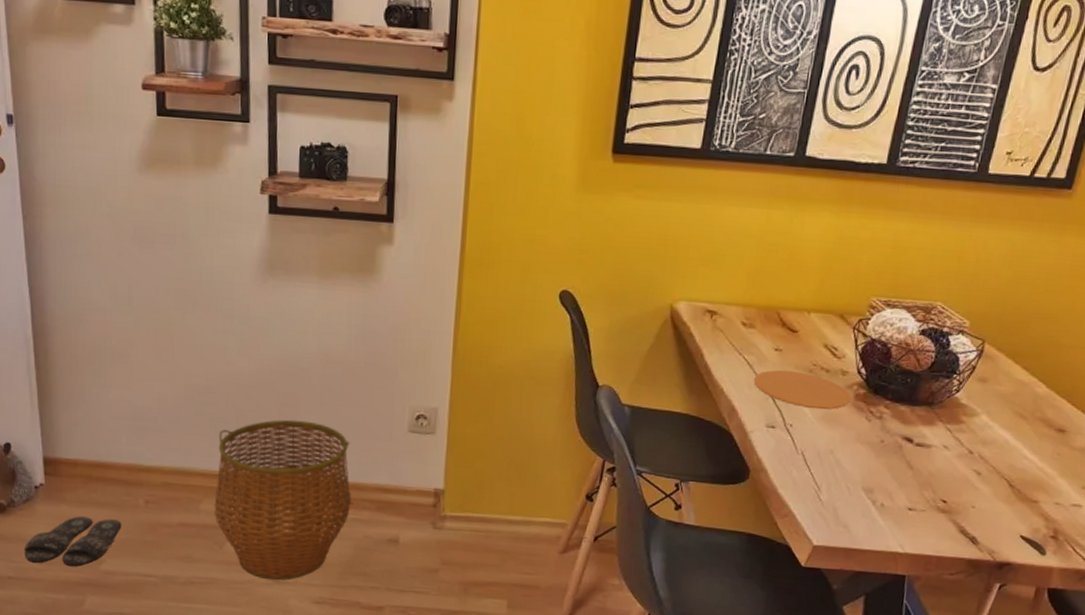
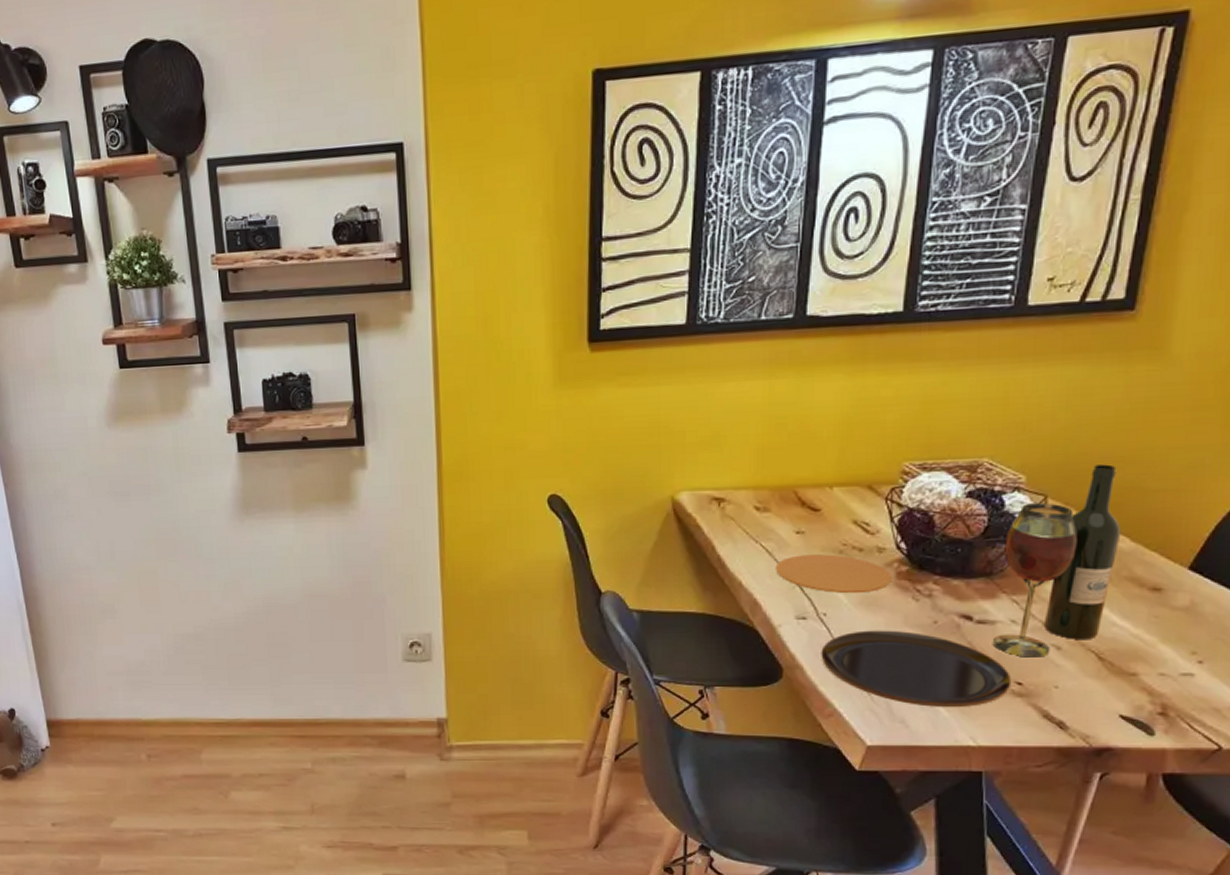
slippers: present [23,516,122,566] -> none [37,775,127,826]
basket: present [214,419,352,581] -> none [212,659,353,827]
plate: none [783,443,939,518] -> present [821,630,1012,708]
wineglass: none [926,346,1006,480] -> present [992,503,1079,658]
wine bottle: none [969,318,1042,469] -> present [1043,464,1122,640]

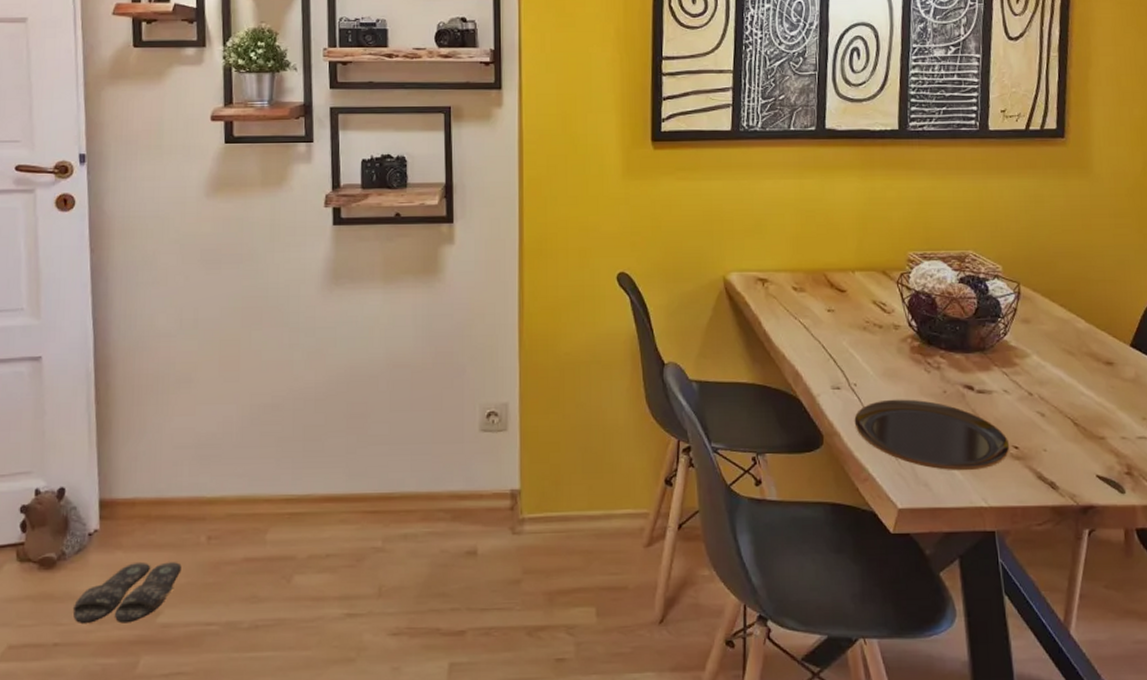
slippers: none [37,775,127,826] -> present [72,561,182,623]
plate: present [776,554,892,594] -> none [813,330,907,366]
wineglass: present [992,503,1079,658] -> none [991,289,1047,424]
wine bottle: present [1043,464,1122,640] -> none [1028,258,1078,408]

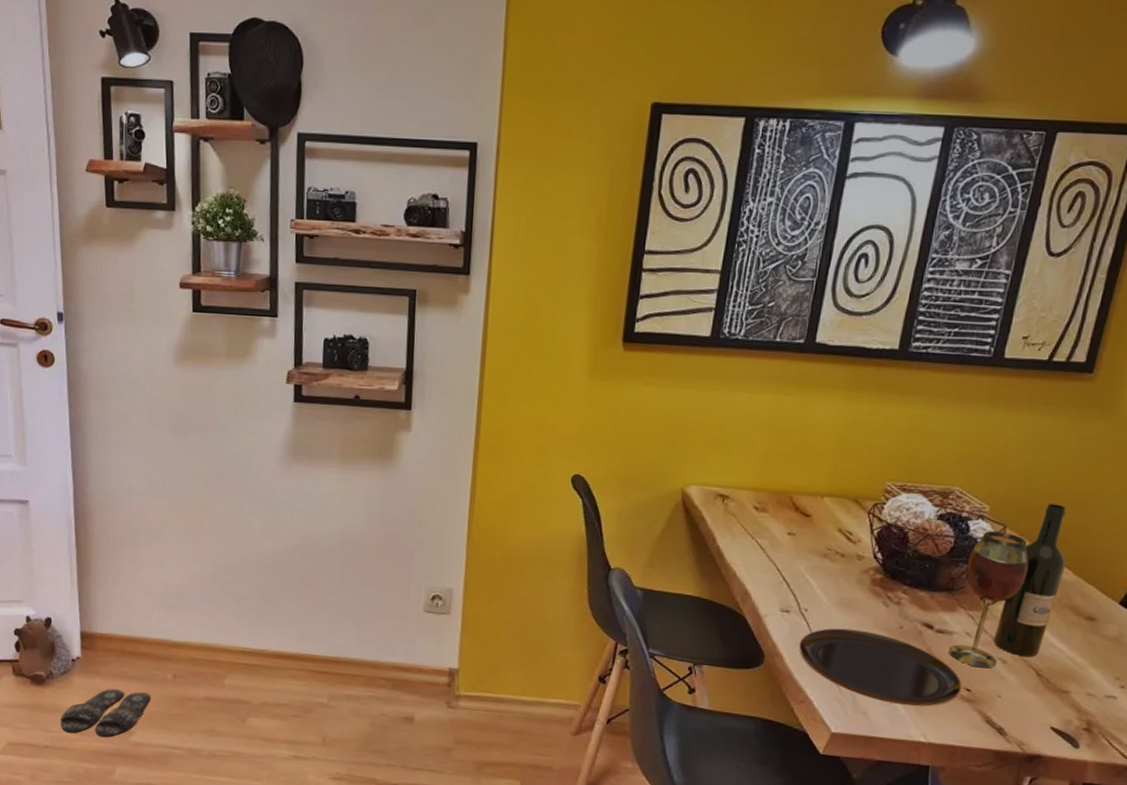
wineglass: none [991,289,1047,424] -> present [948,531,1030,669]
wine bottle: none [1028,258,1078,408] -> present [993,503,1067,657]

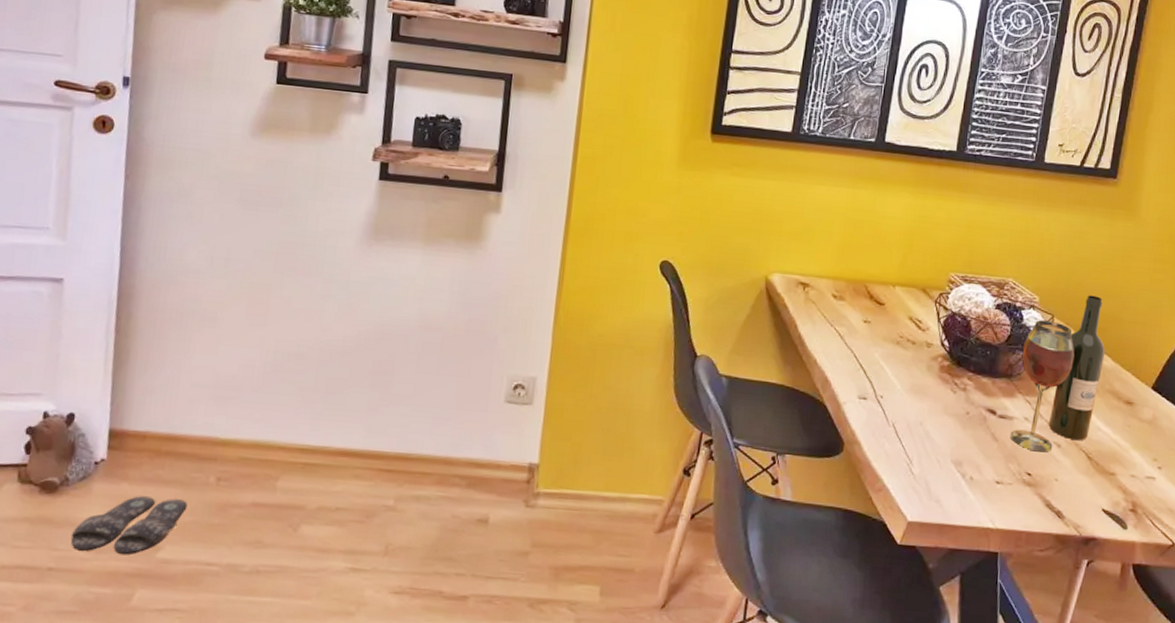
plate: present [799,628,962,707] -> none [876,414,1024,492]

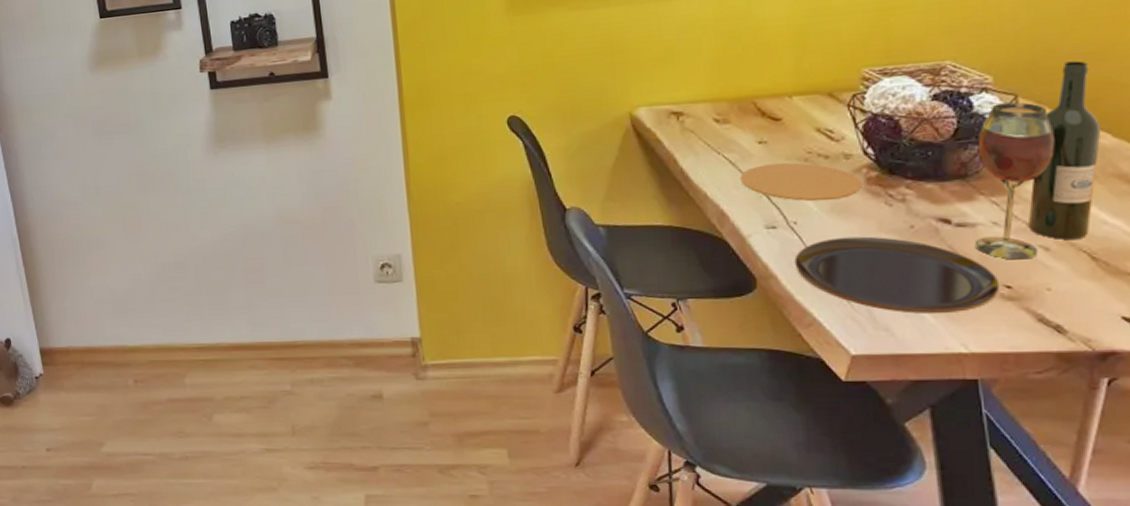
slippers: present [71,495,188,554] -> none [32,401,116,451]
plate: none [845,341,936,382] -> present [741,162,862,202]
plate: none [876,414,1024,492] -> present [794,236,1000,314]

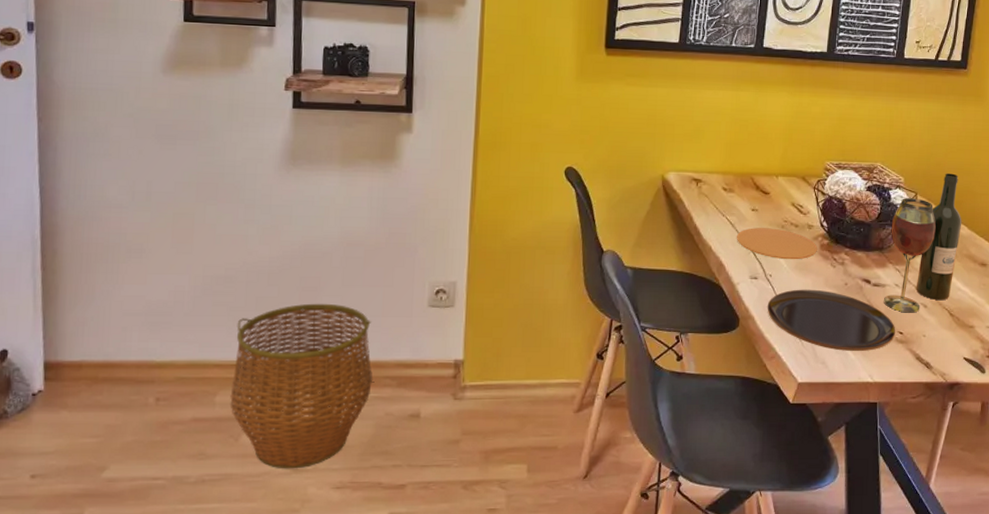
basket: none [192,284,330,449] -> present [230,303,373,469]

